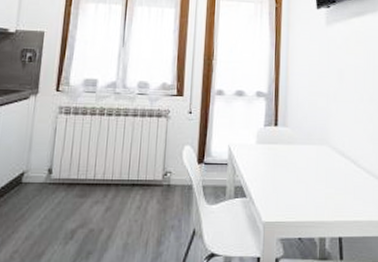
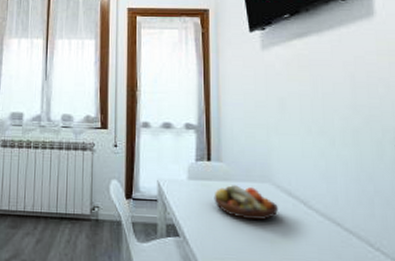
fruit bowl: none [278,148,333,179] -> present [214,185,278,220]

